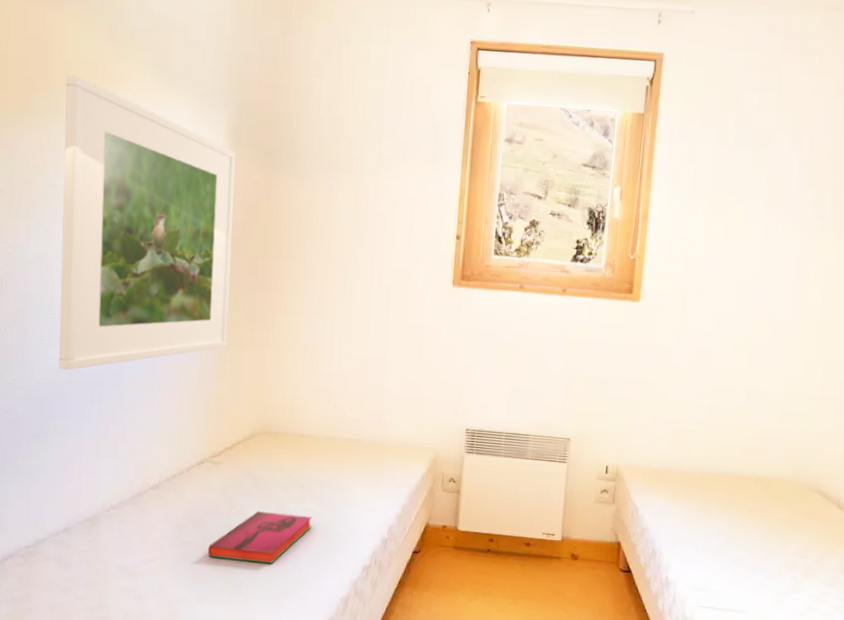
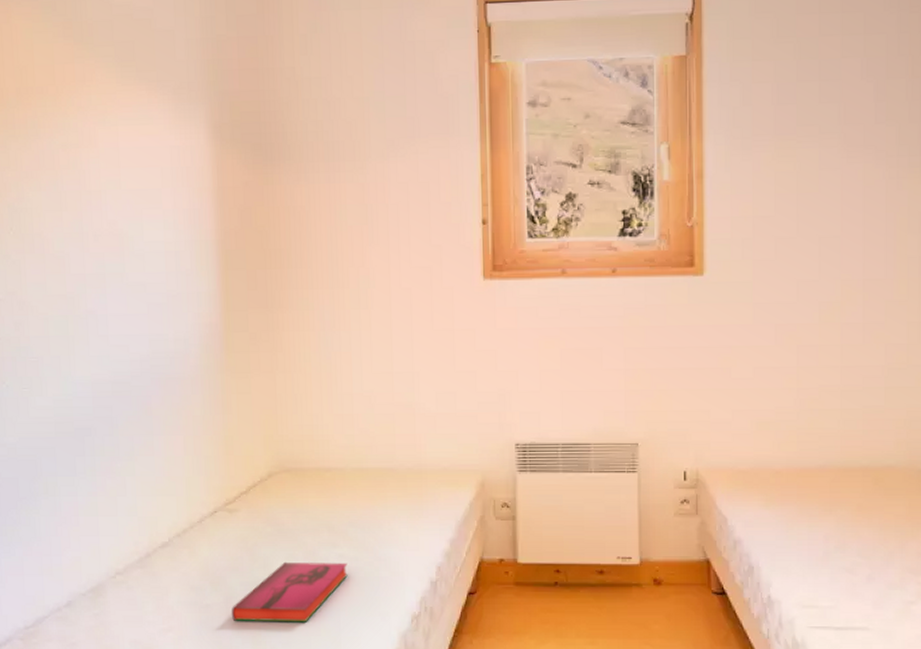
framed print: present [59,75,237,371] -> none [22,83,231,421]

